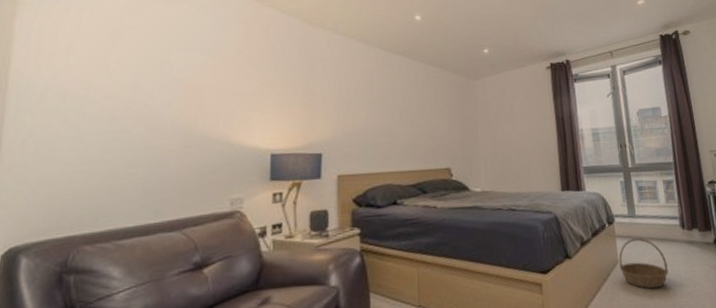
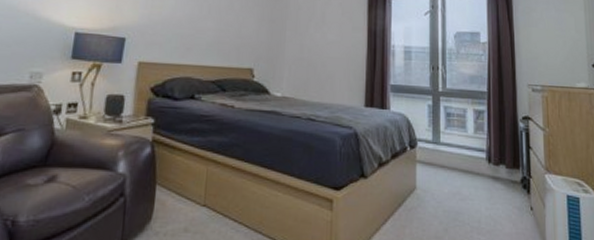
basket: present [619,237,669,289] -> none [416,166,468,222]

